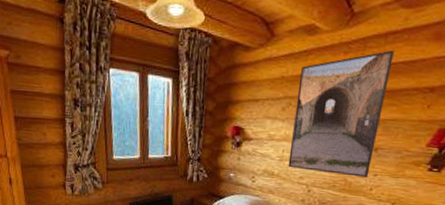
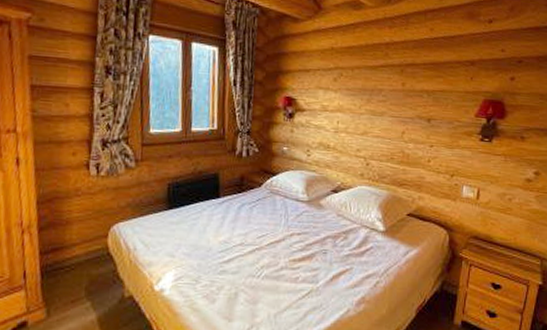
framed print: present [288,50,394,177] -> none [344,26,434,149]

